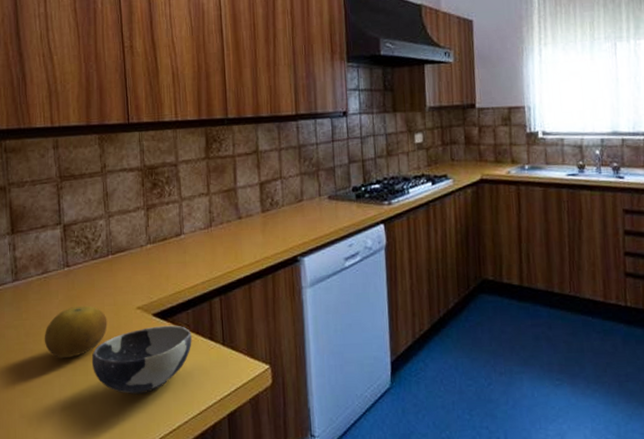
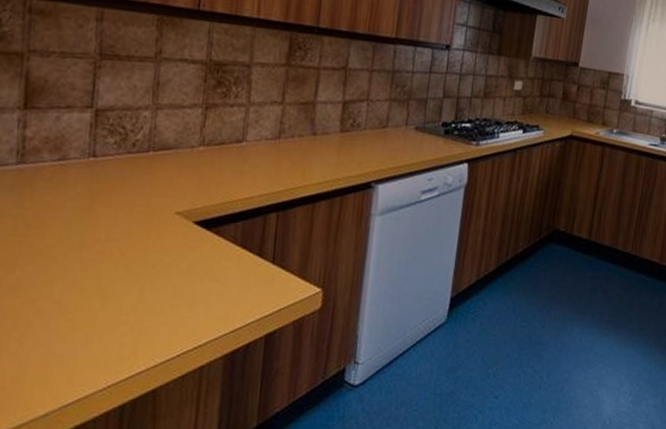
fruit: present [44,305,108,359] -> none [49,201,136,258]
bowl: present [91,325,192,395] -> none [108,235,238,306]

